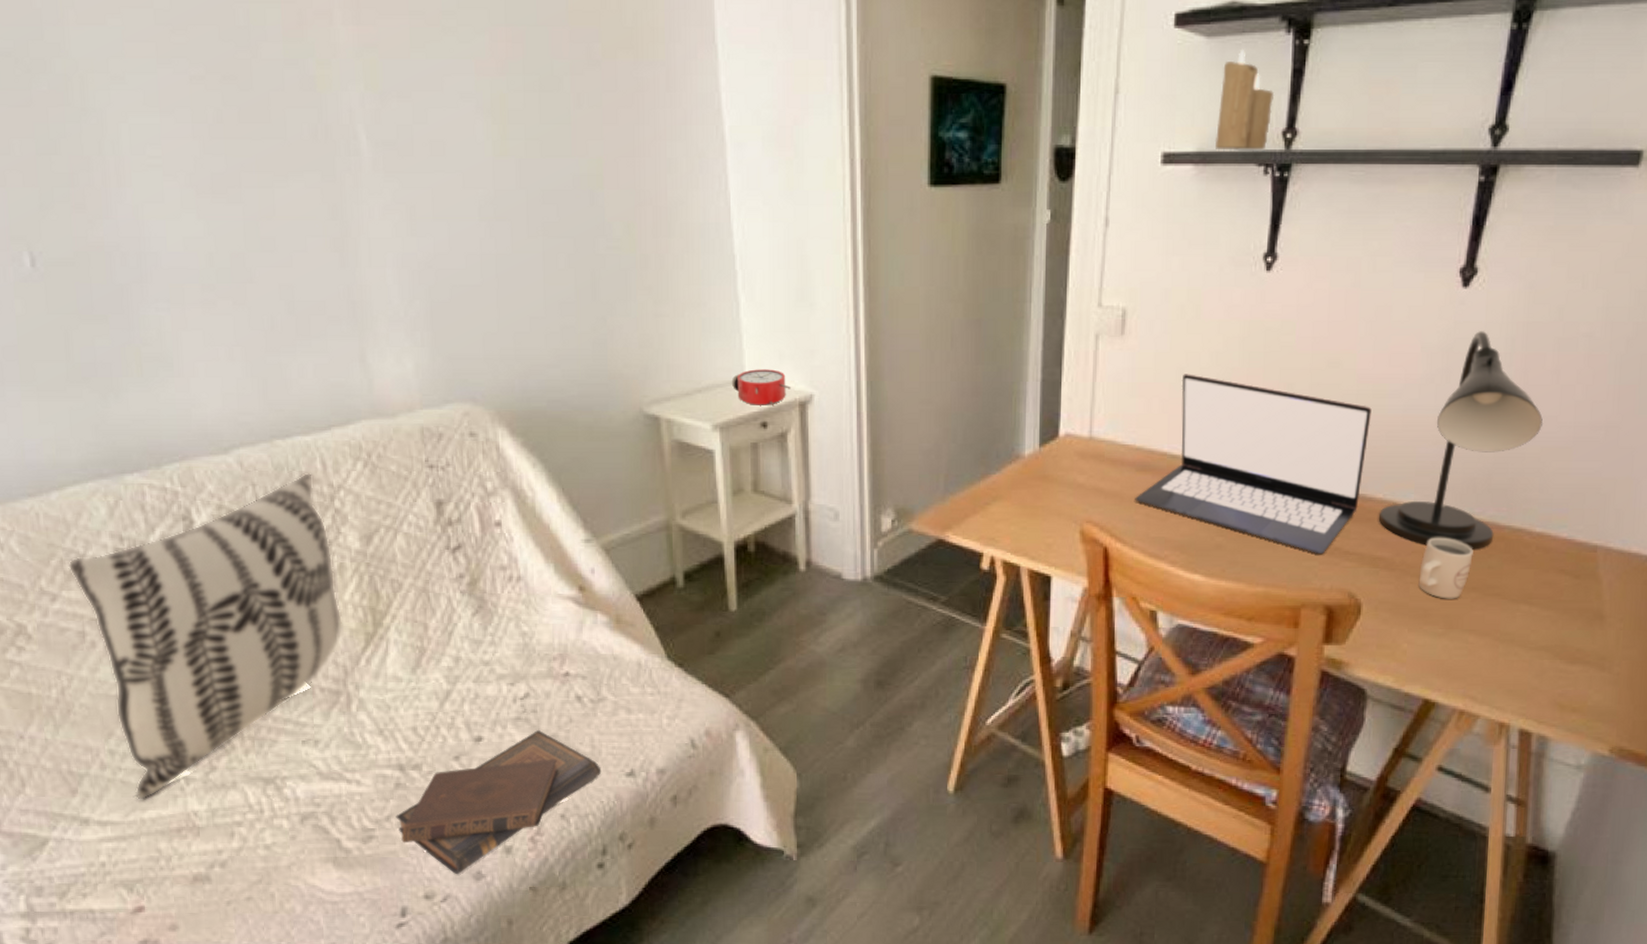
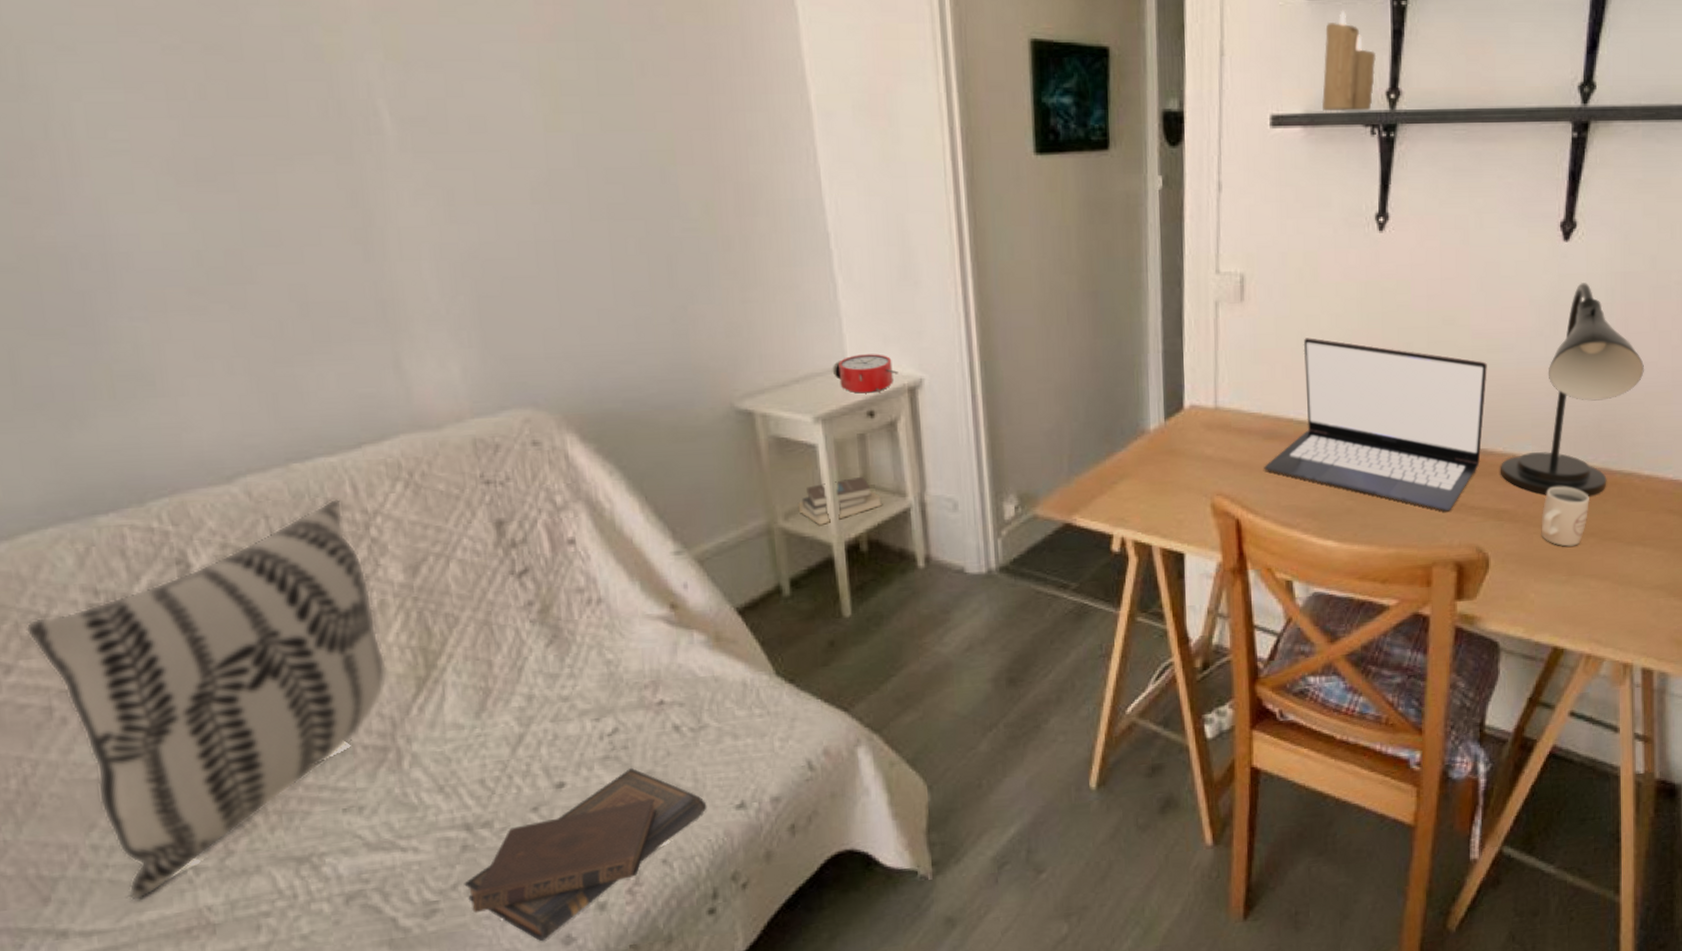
books: none [694,482,769,526] -> present [797,476,882,526]

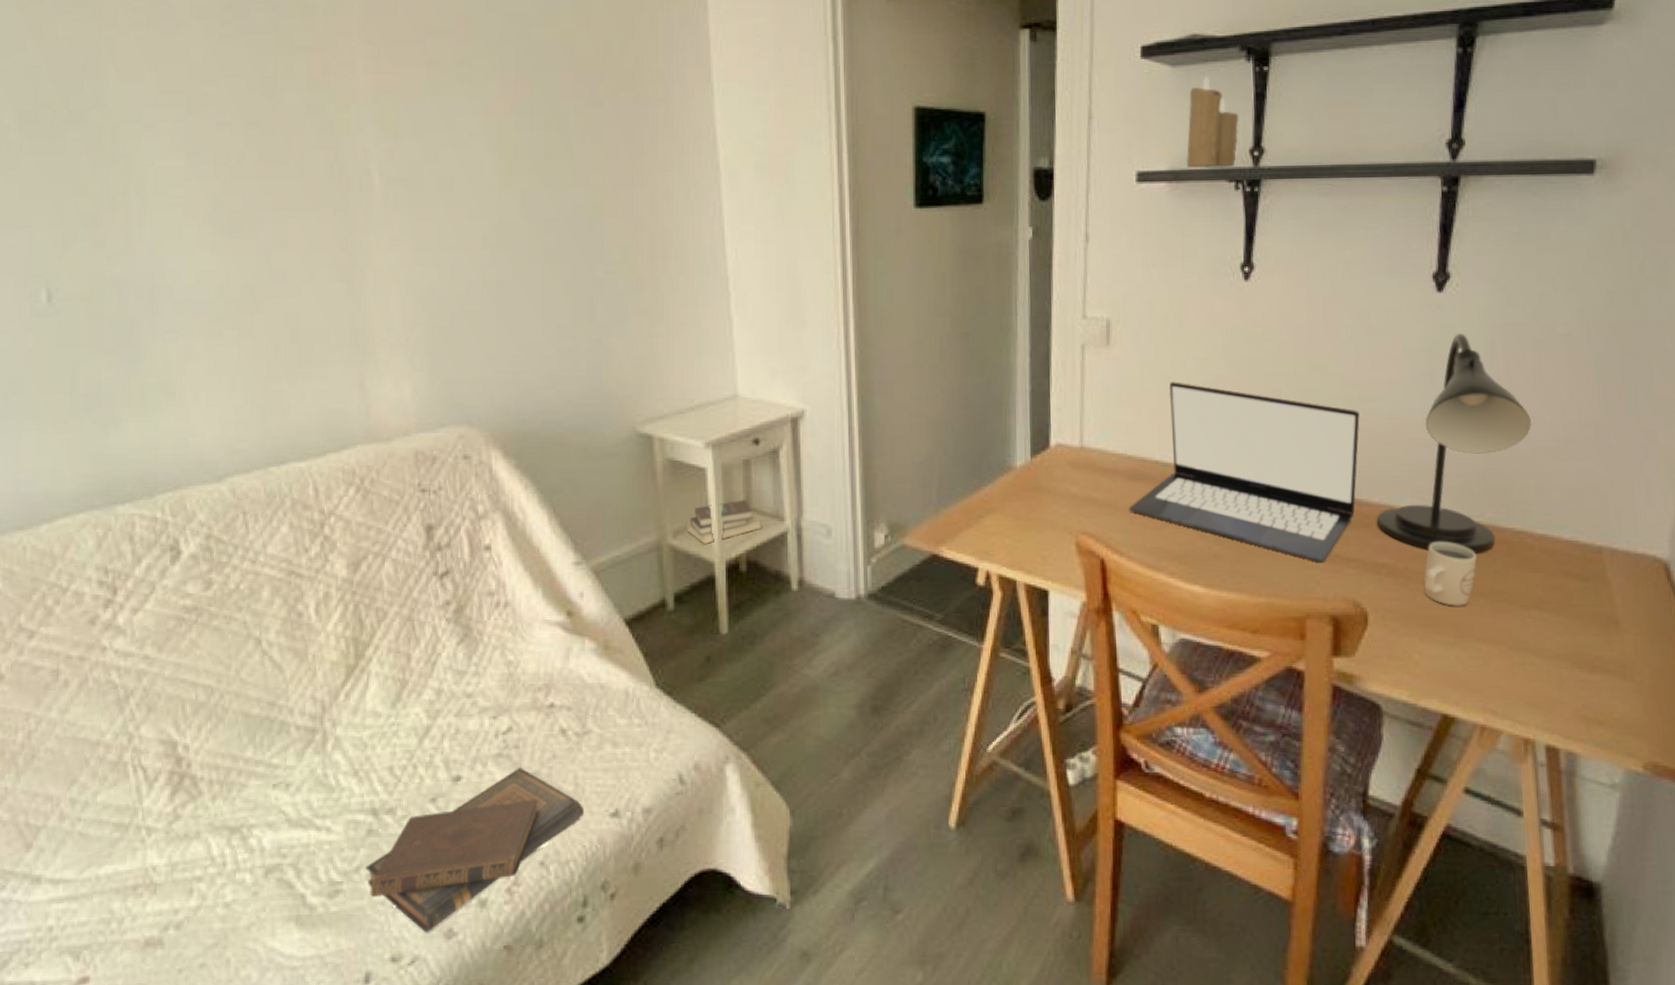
pillow: present [25,498,387,900] -> none [49,499,324,854]
alarm clock: present [832,354,898,394] -> none [724,386,783,422]

